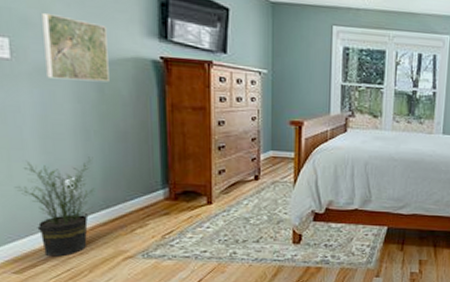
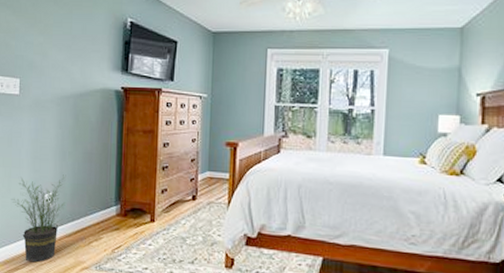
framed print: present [42,12,109,82] -> none [41,57,84,111]

